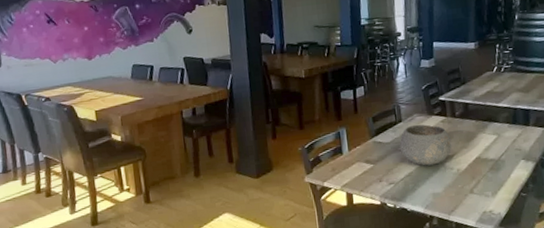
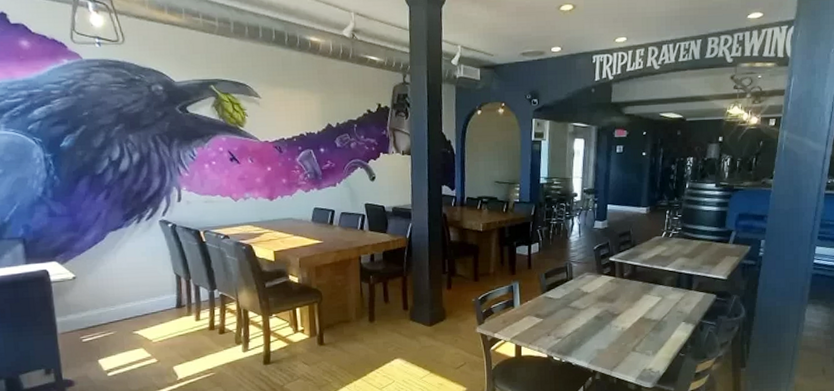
bowl: present [399,124,452,166] -> none [569,283,619,323]

